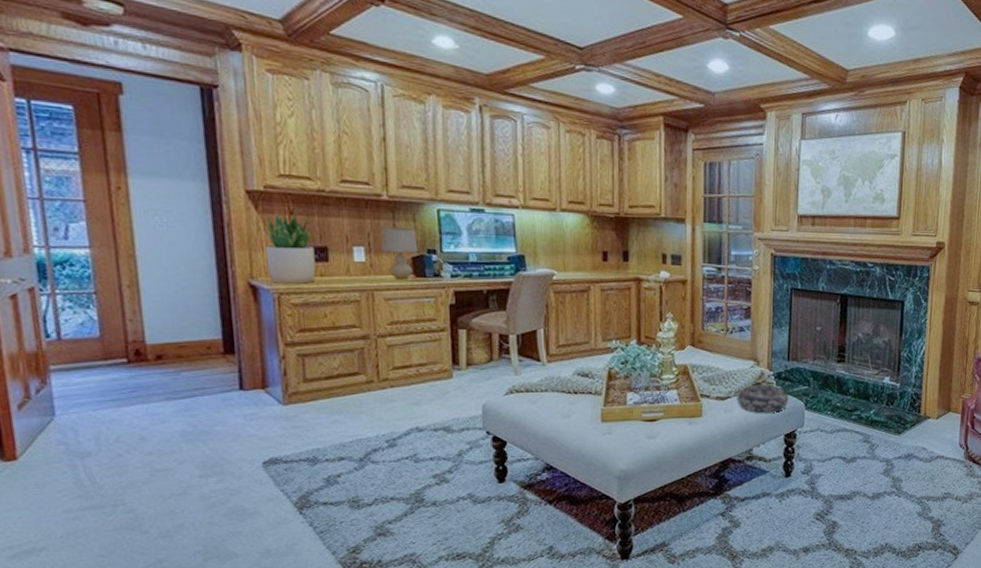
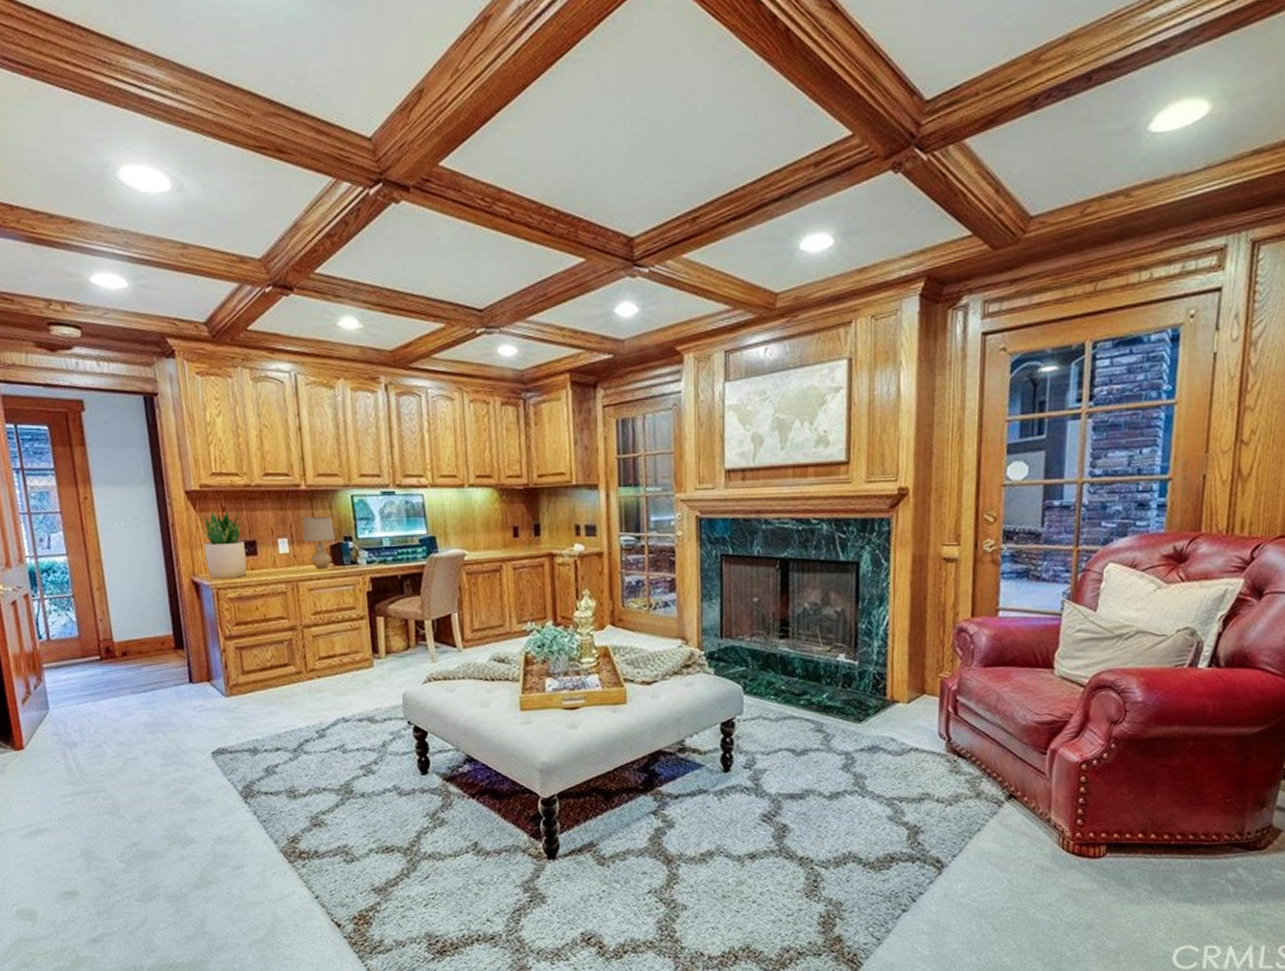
decorative bowl: present [736,384,789,413] -> none [664,666,724,699]

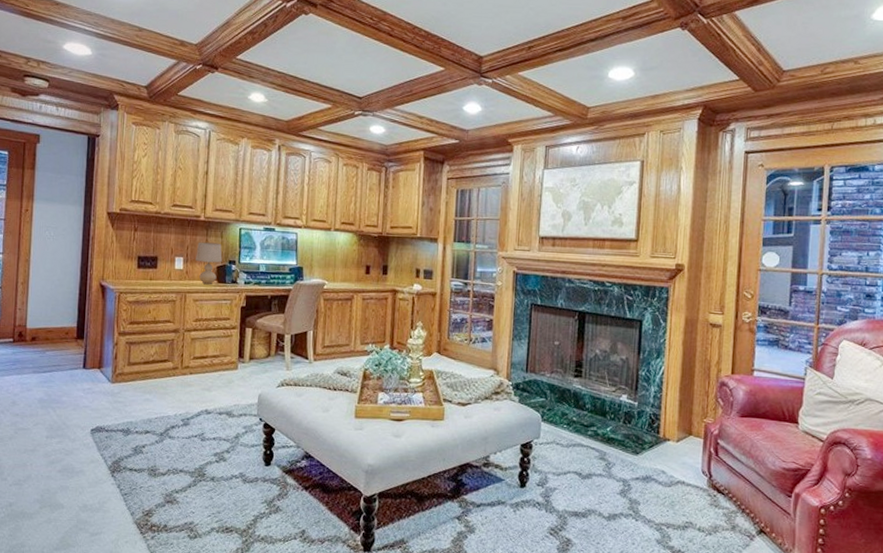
planter: present [201,508,247,579] -> none [114,229,150,286]

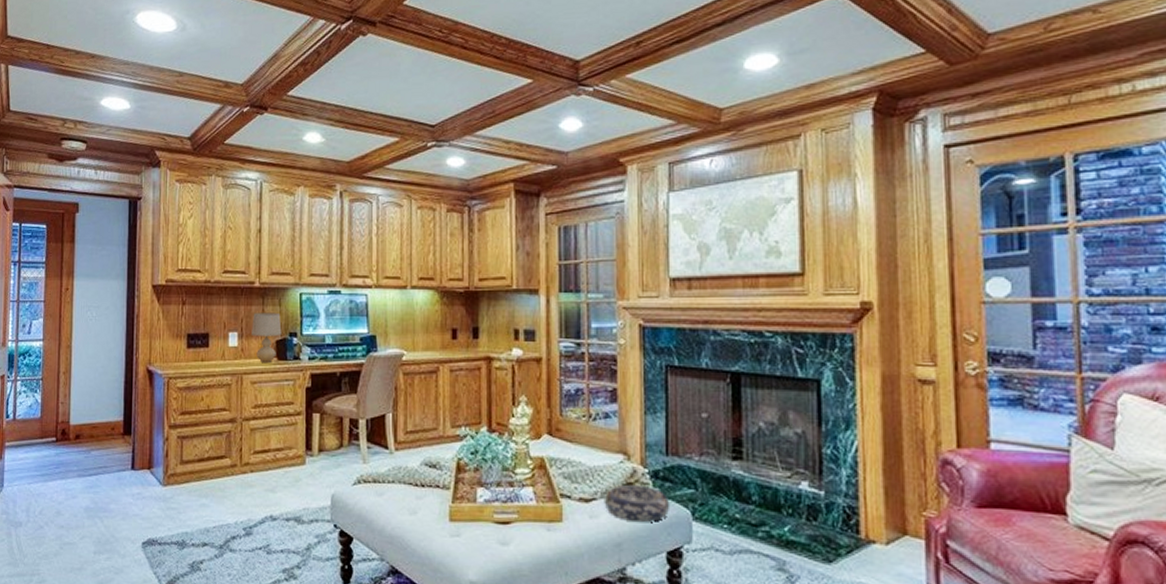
decorative bowl: none [476,393,526,422] -> present [604,484,670,522]

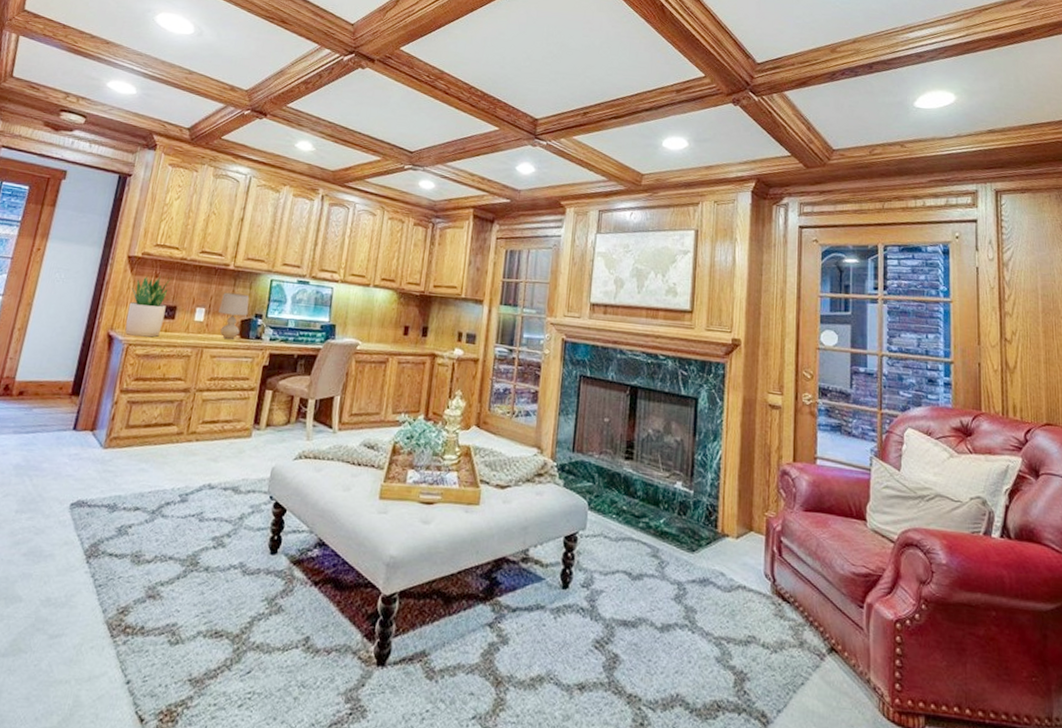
planter: none [162,302,199,368] -> present [125,275,172,338]
decorative bowl: present [604,484,670,522] -> none [516,475,572,509]

